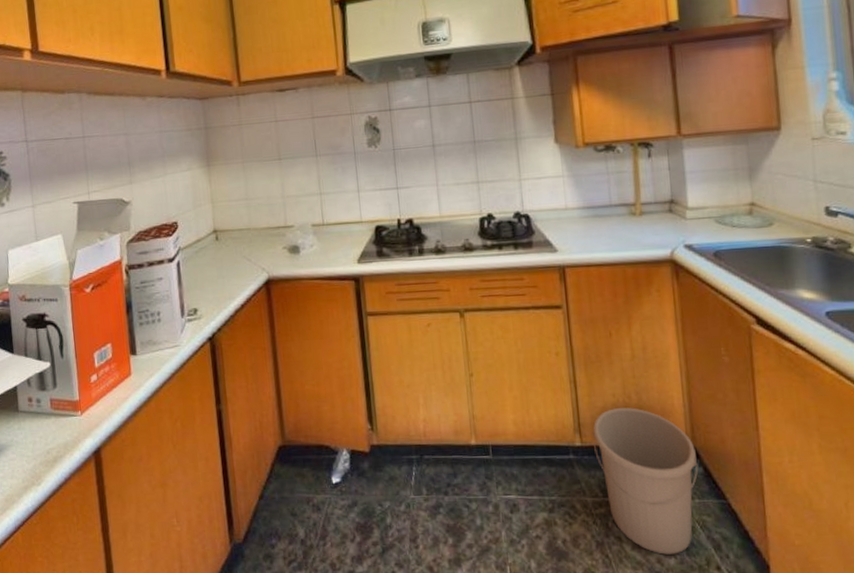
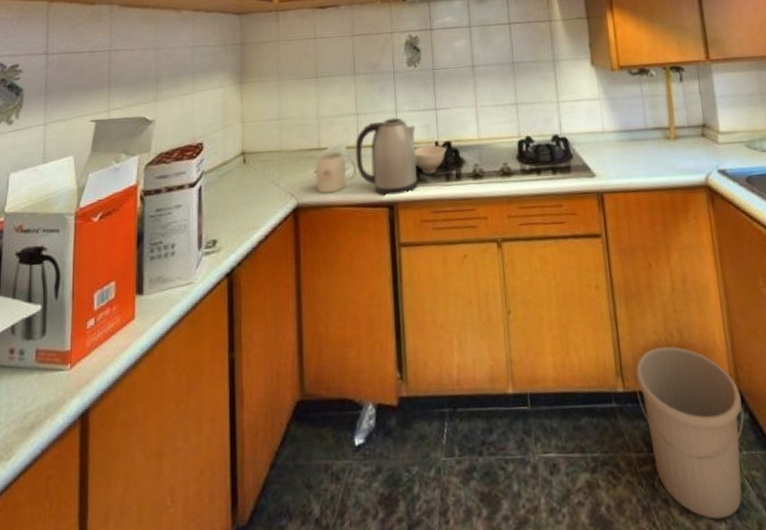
mug: none [283,229,324,268] -> present [315,151,358,194]
kettle: none [320,196,382,270] -> present [355,117,418,196]
bowl: none [378,222,409,250] -> present [415,145,446,174]

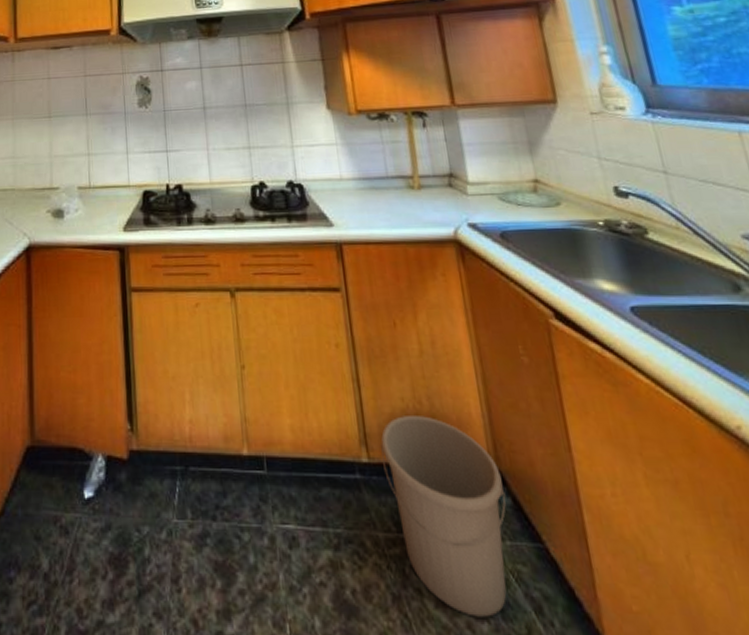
mug: present [315,151,358,194] -> none [47,191,89,234]
kettle: present [355,117,418,196] -> none [86,159,149,239]
bowl: present [415,145,446,174] -> none [146,188,177,218]

